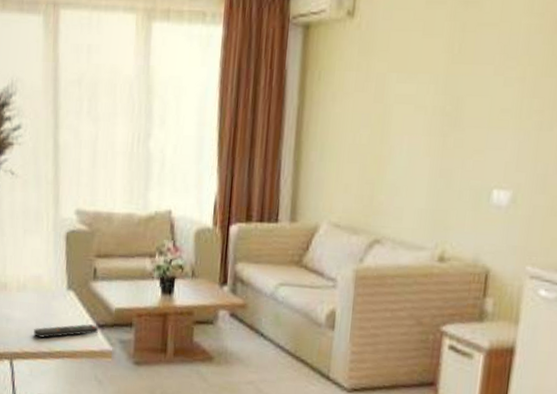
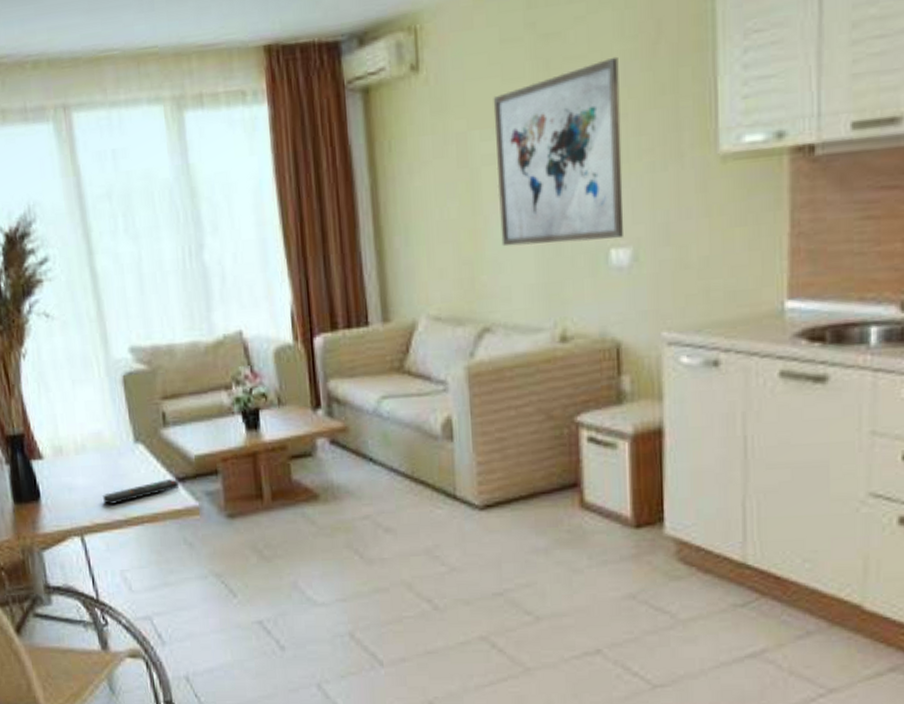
wall art: none [401,28,525,182] -> present [493,56,624,247]

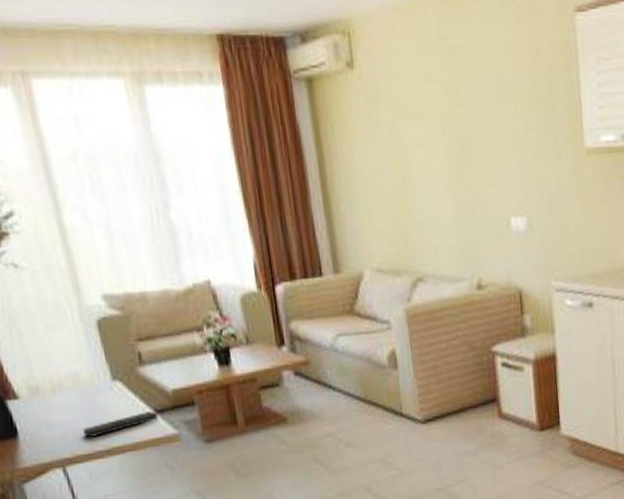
wall art: present [493,56,624,247] -> none [415,69,520,214]

